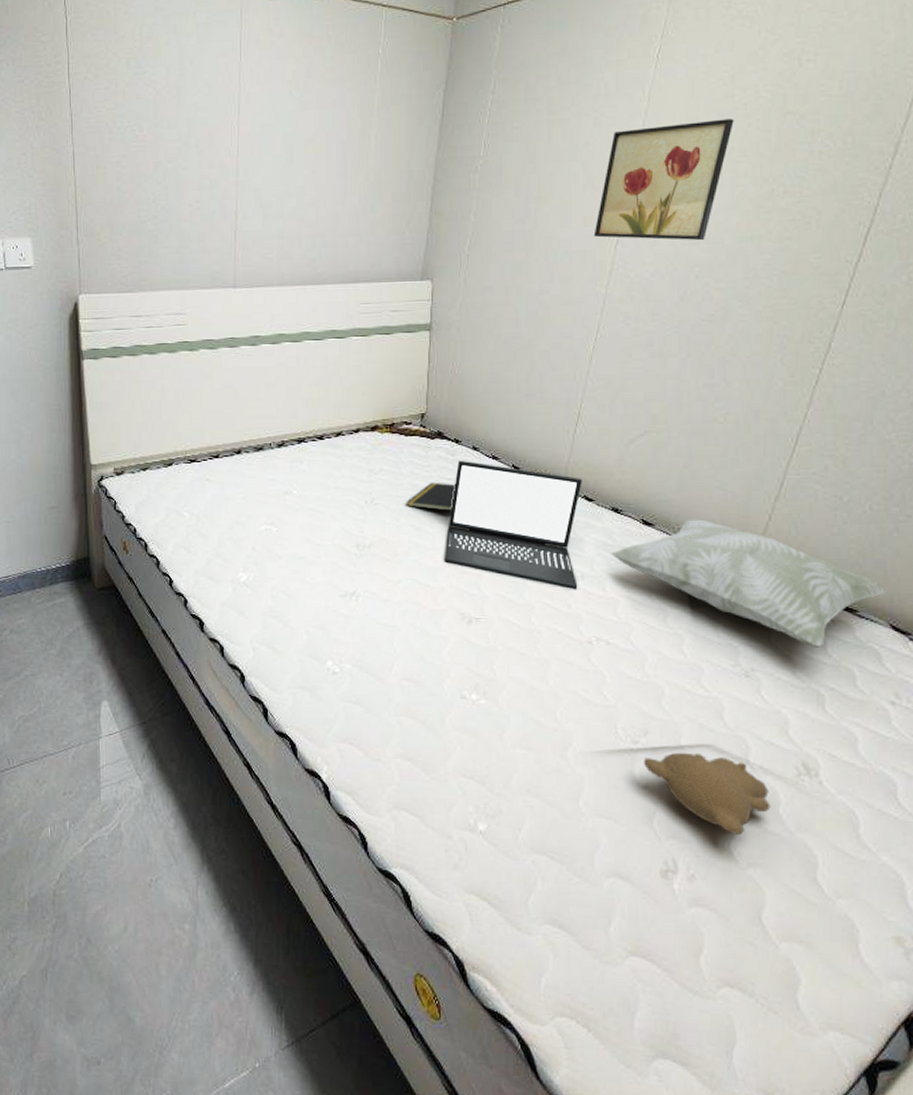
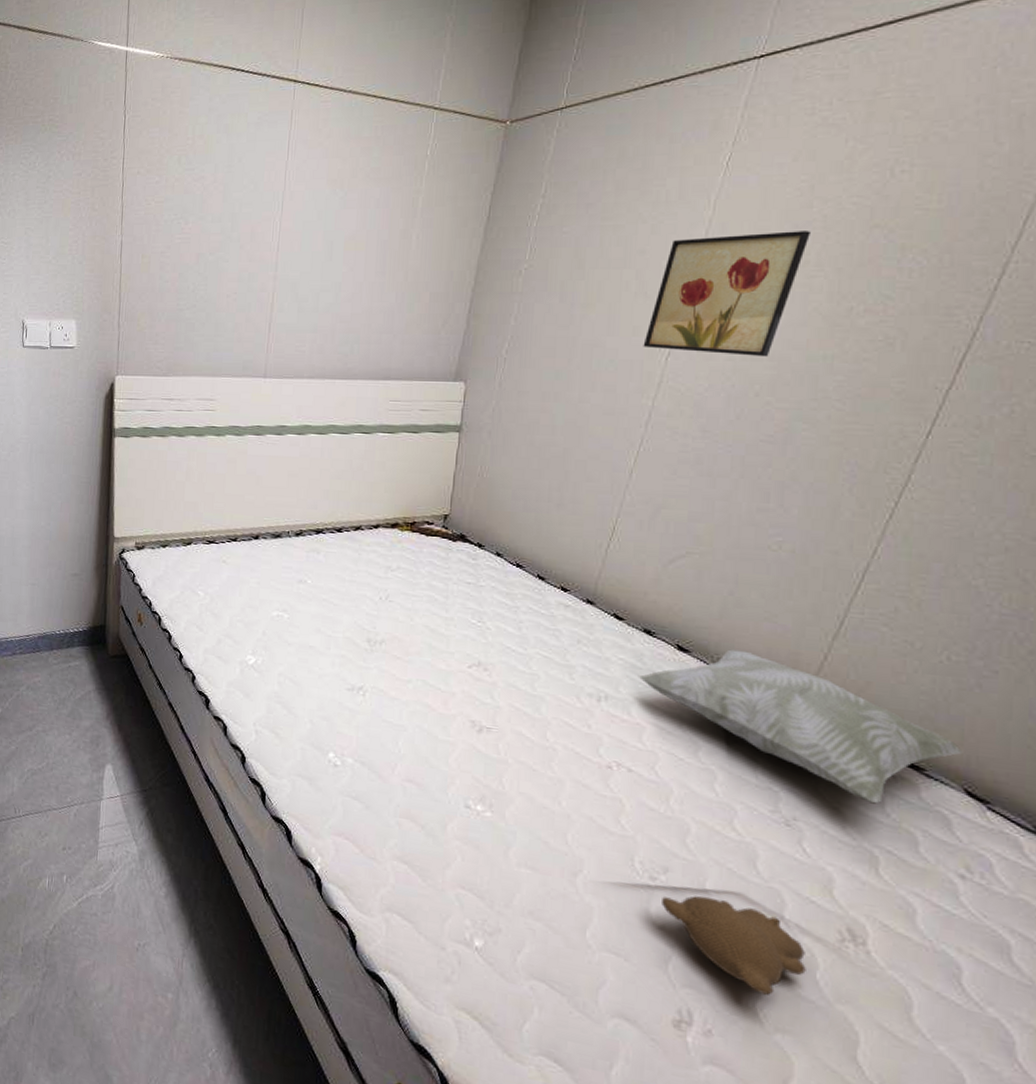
notepad: present [406,482,455,511] -> none [421,584,475,616]
laptop: present [444,460,582,590] -> none [457,565,613,711]

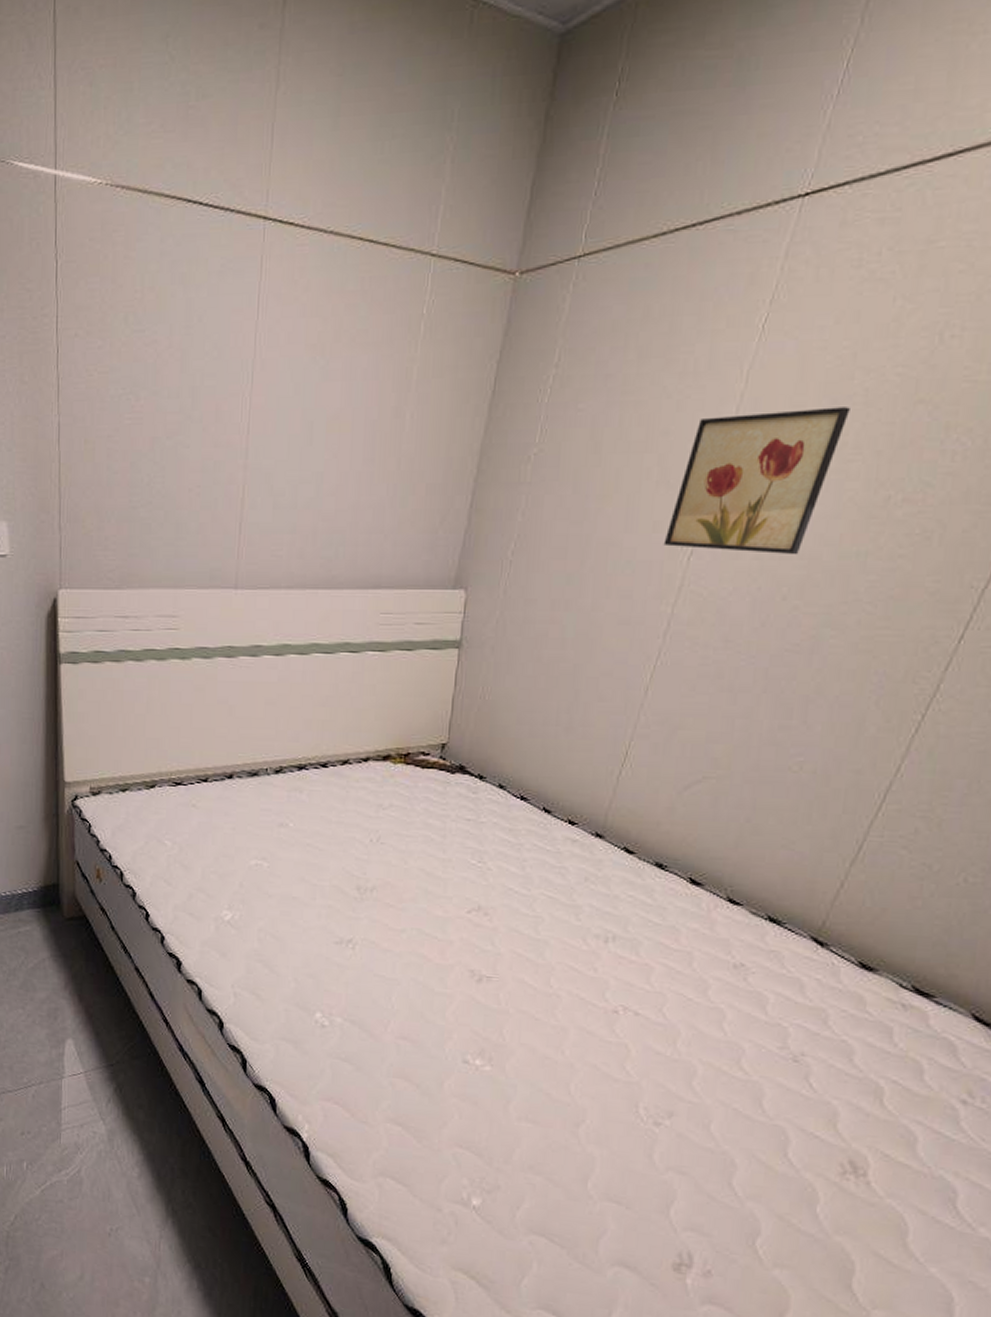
decorative pillow: present [638,649,964,804] -> none [647,880,974,1034]
teddy bear: present [662,896,806,995] -> none [665,1138,807,1232]

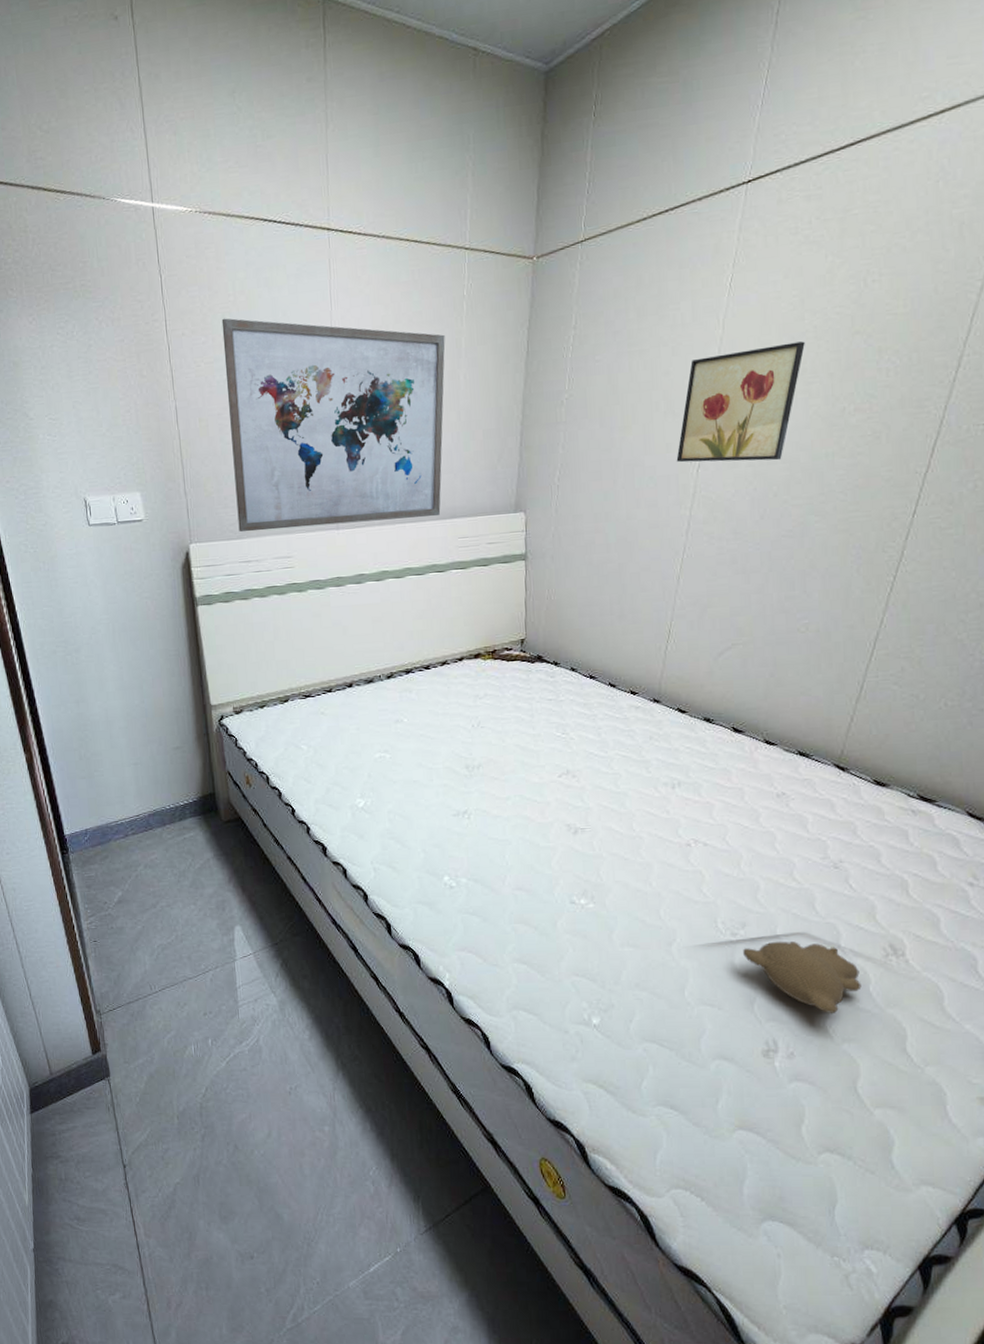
wall art: none [118,319,393,585] -> present [221,318,445,533]
teddy bear: none [665,1138,807,1232] -> present [743,941,862,1013]

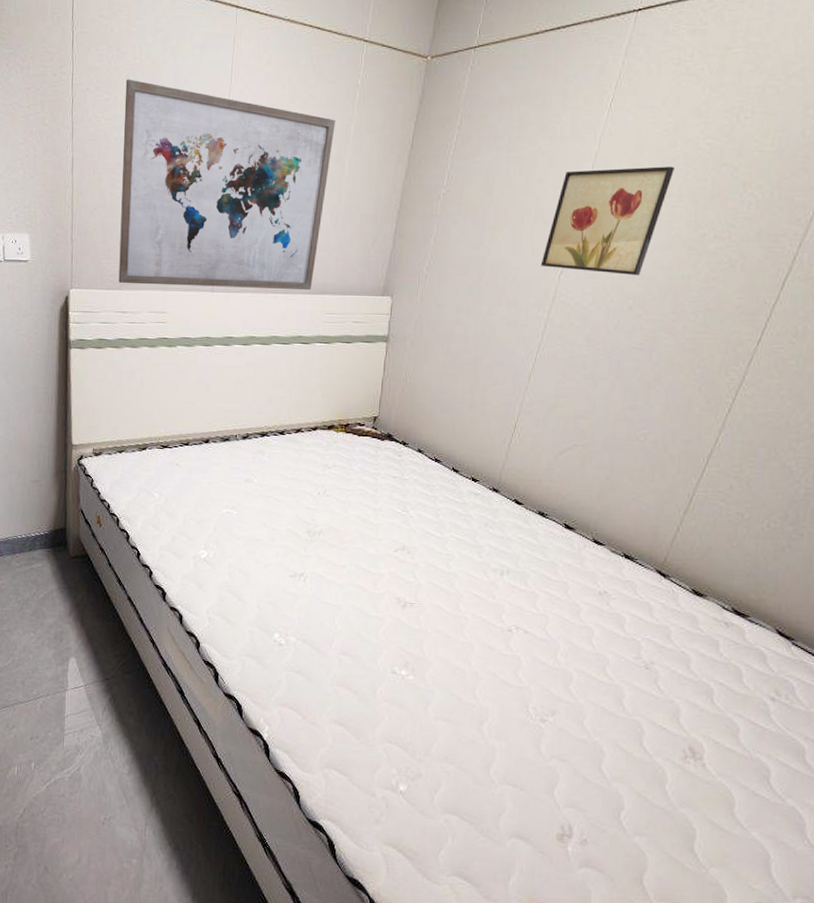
teddy bear: present [743,941,862,1013] -> none [550,731,658,807]

